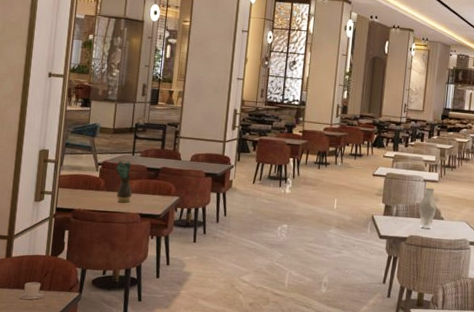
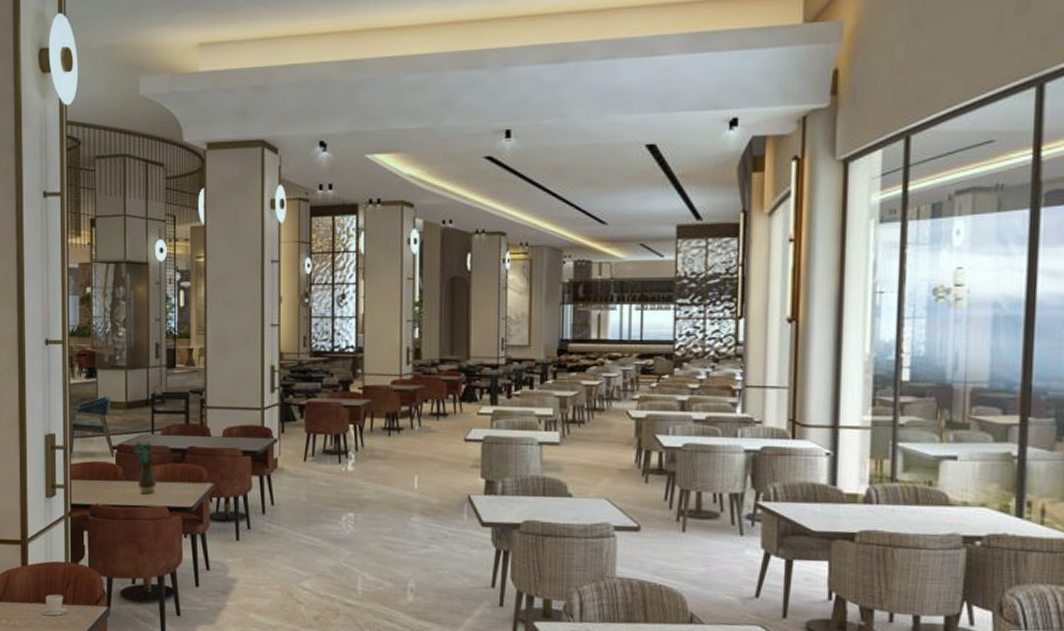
vase: present [419,187,437,229] -> none [535,453,561,511]

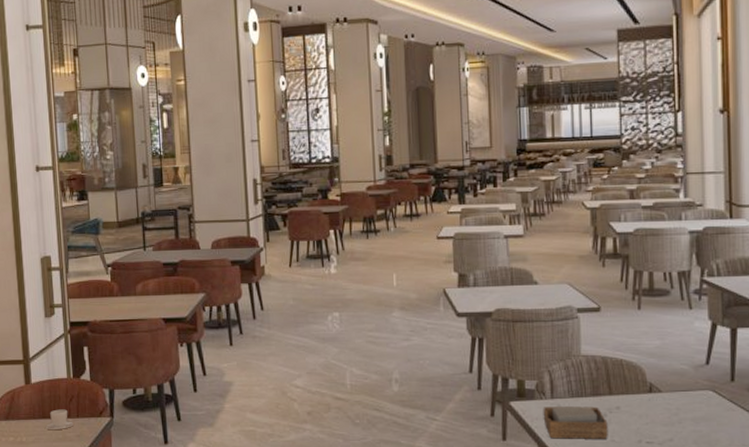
vase: present [133,440,156,495] -> none [126,257,151,308]

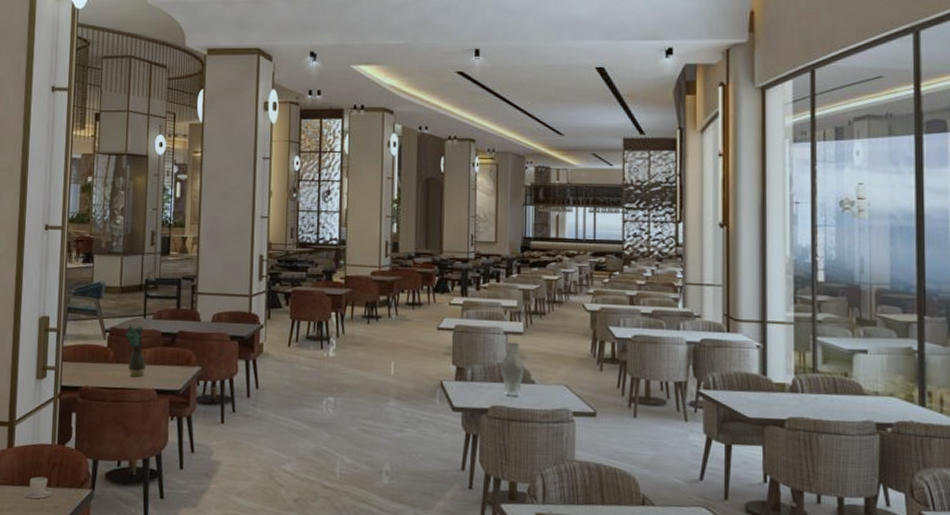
vase: none [126,257,151,308] -> present [124,323,146,377]
vase: none [503,245,527,299] -> present [501,342,525,397]

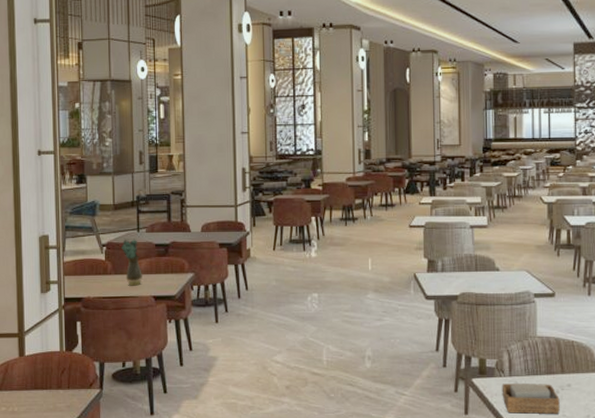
teacup: present [23,476,52,499] -> none [37,381,64,400]
vase: present [501,342,525,397] -> none [469,234,490,284]

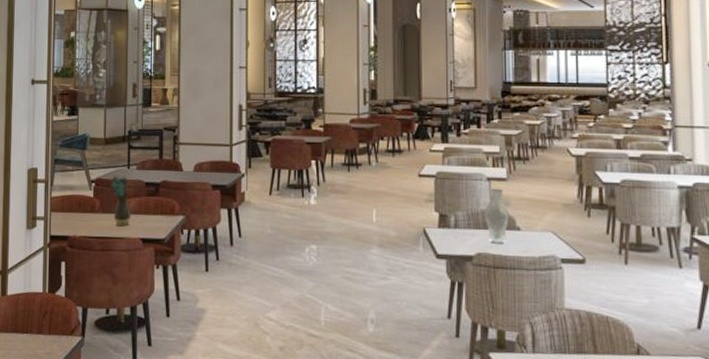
vase: none [469,234,490,284] -> present [485,188,509,244]

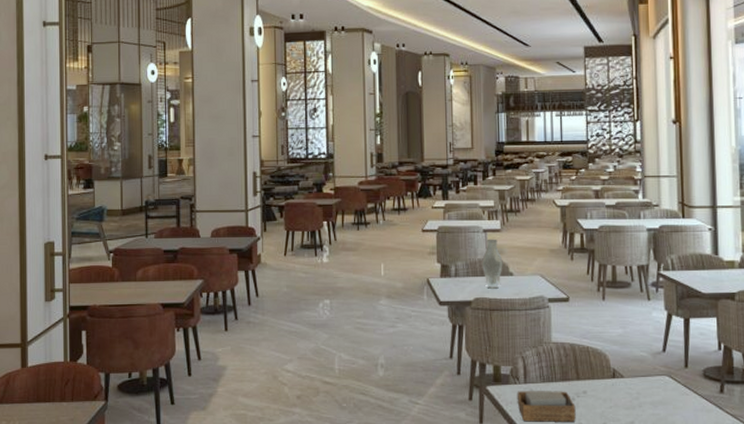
vase: present [109,174,131,227] -> none [128,244,150,293]

